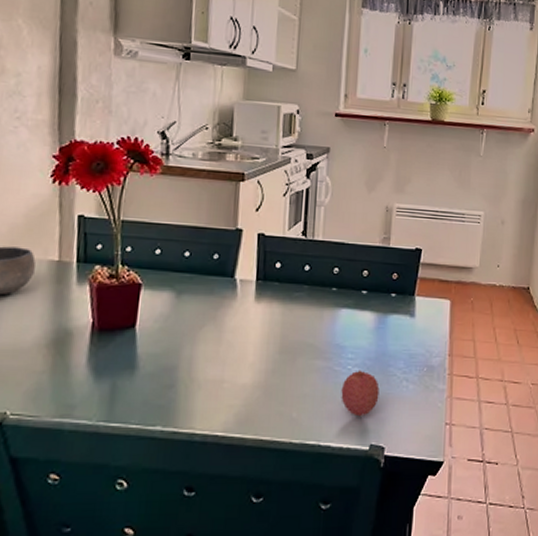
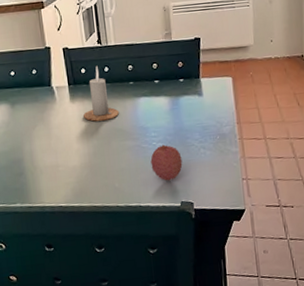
candle: none [268,261,314,331] -> present [83,65,120,122]

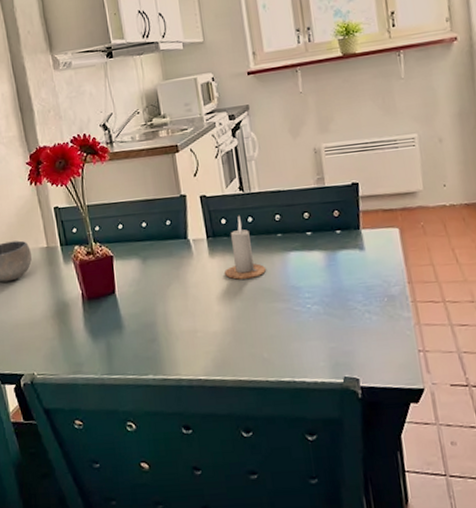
fruit: present [150,144,183,181] -> none [305,307,344,352]

